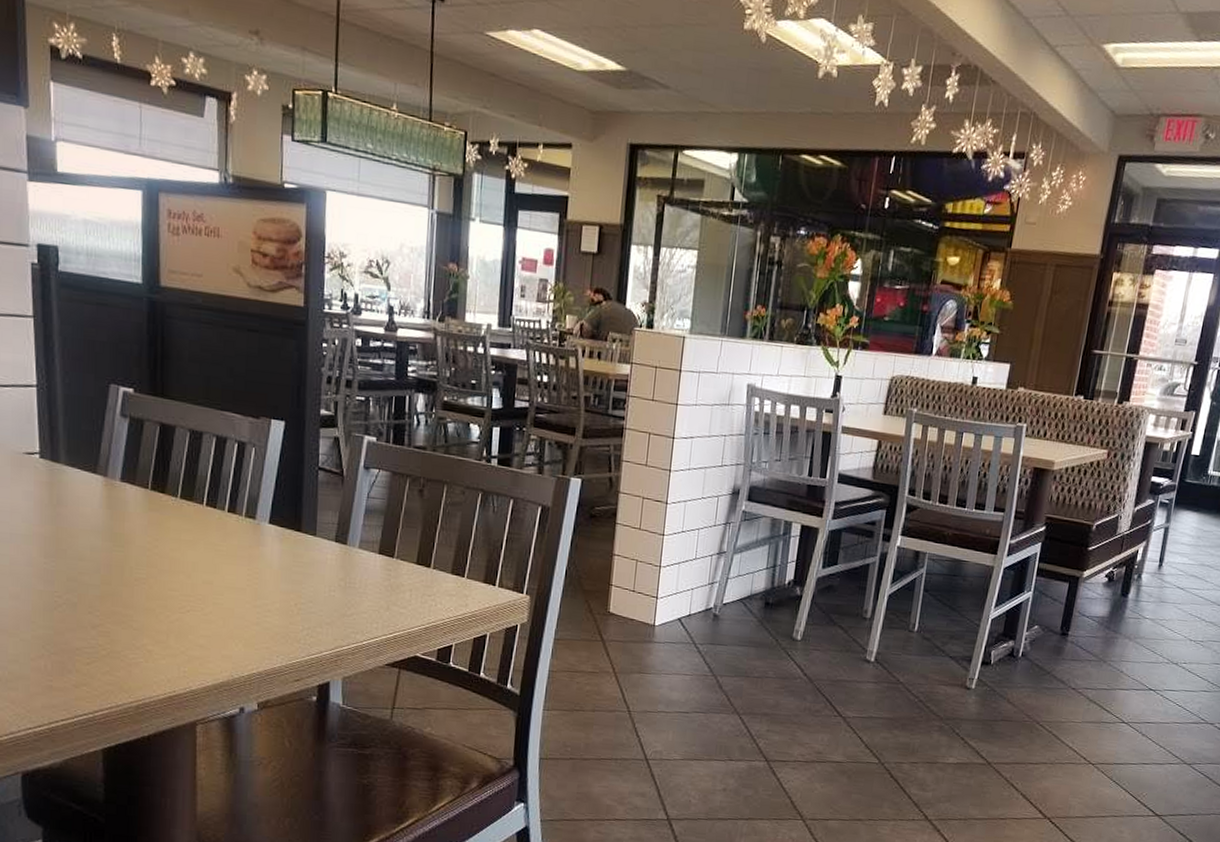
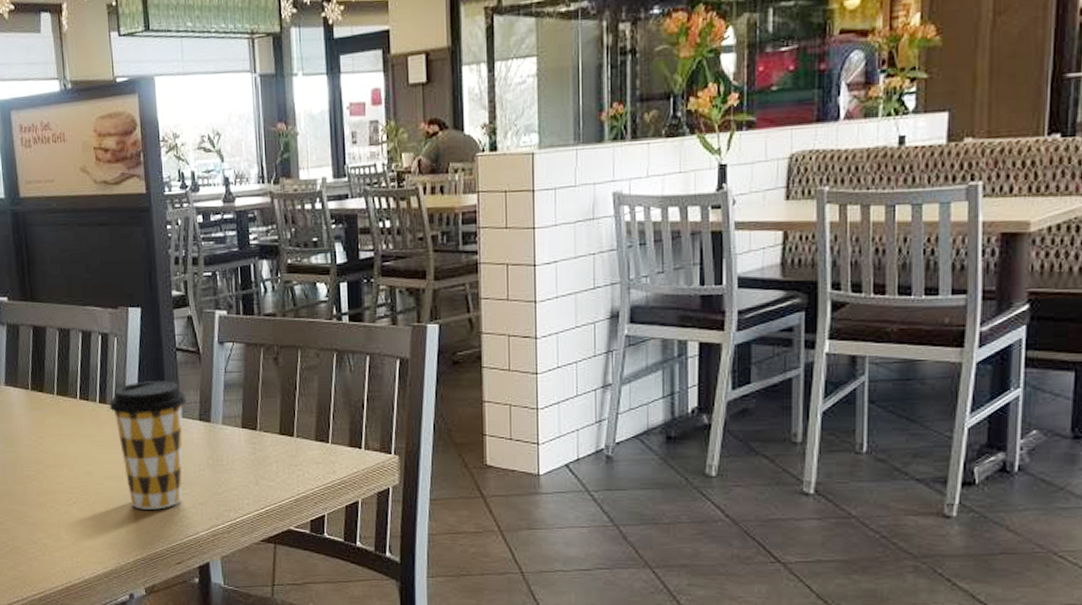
coffee cup: none [239,495,324,626] -> present [109,380,187,510]

